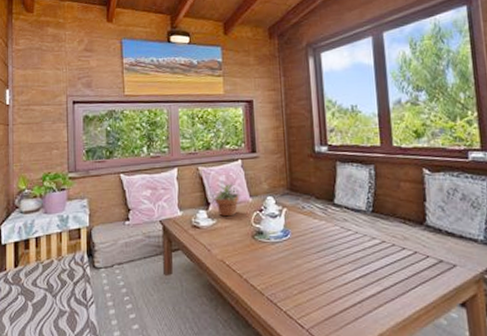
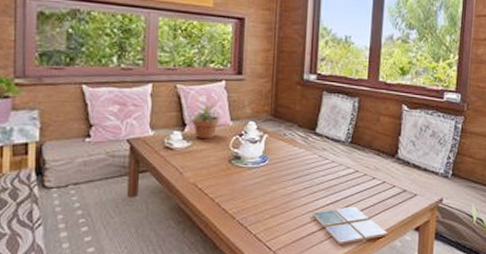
drink coaster: none [342,280,429,323] -> present [312,206,388,245]

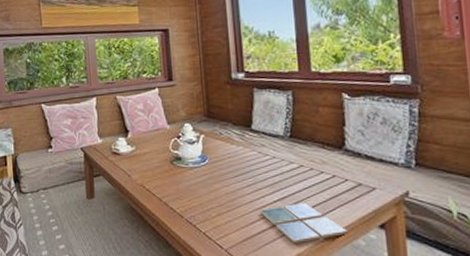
potted plant: present [184,104,225,140] -> none [126,111,162,144]

